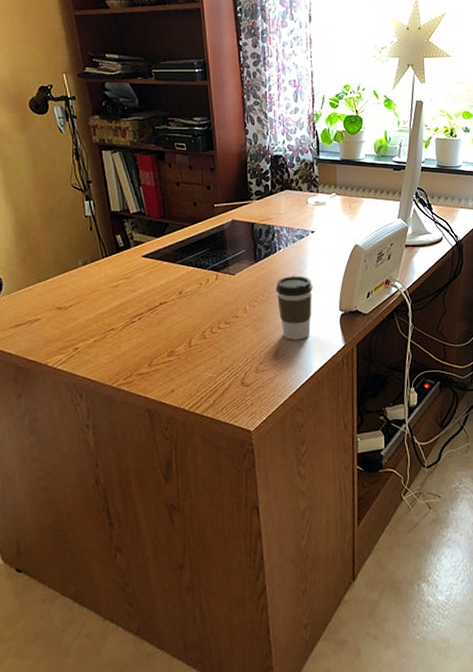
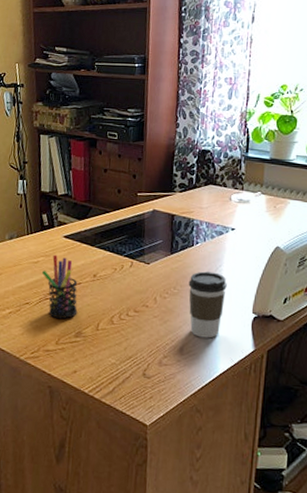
pen holder: none [124,276,167,341] -> present [42,254,78,320]

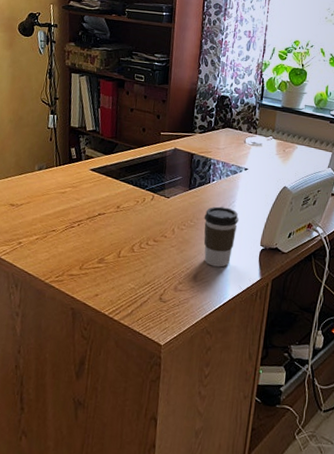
pen holder: present [42,254,78,320] -> none [69,186,102,247]

